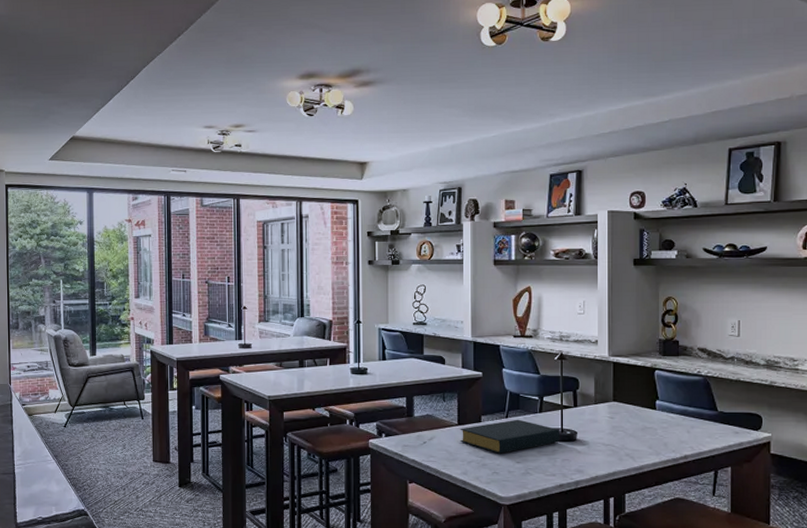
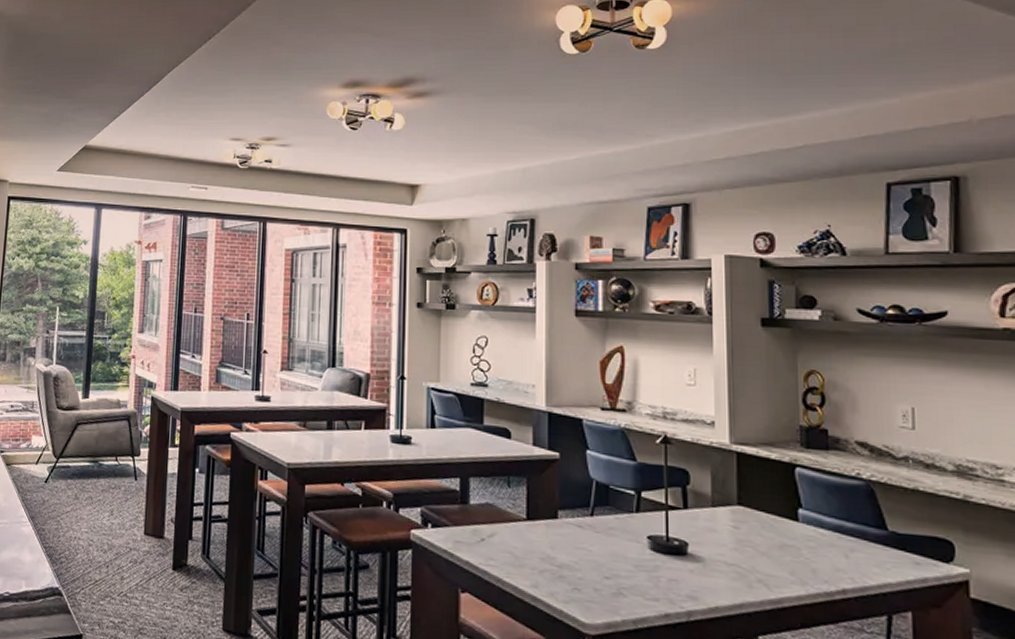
hardback book: present [459,419,560,454] -> none [529,518,665,564]

